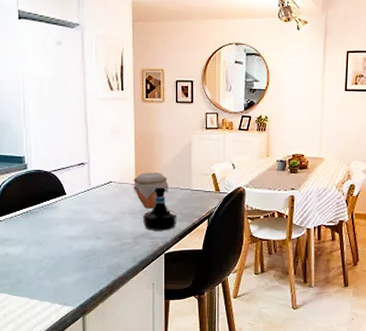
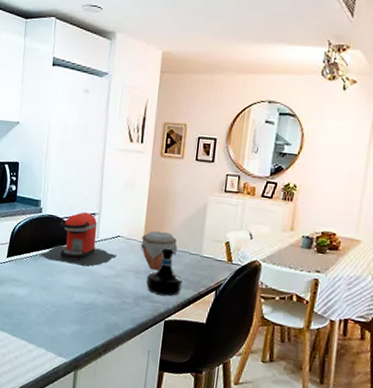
coffee maker: none [31,163,111,215] -> present [40,212,117,266]

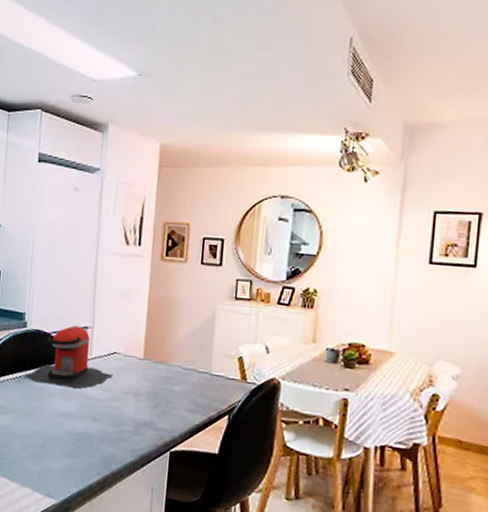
jar: present [141,231,177,271] -> none [140,345,183,392]
tequila bottle: present [146,247,183,297] -> none [148,364,191,423]

